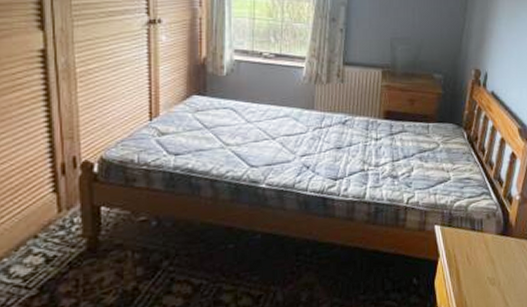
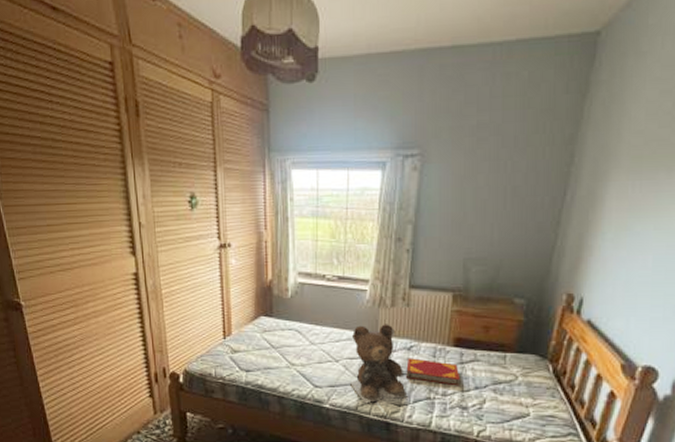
teddy bear: none [287,99,343,181] -> present [350,324,408,404]
hardback book: none [341,132,391,157] -> present [406,358,461,386]

